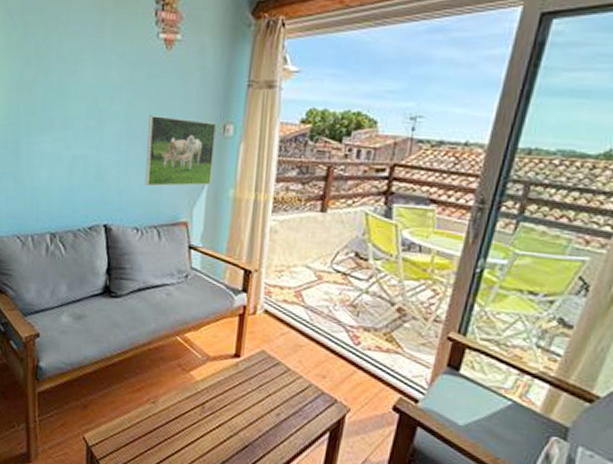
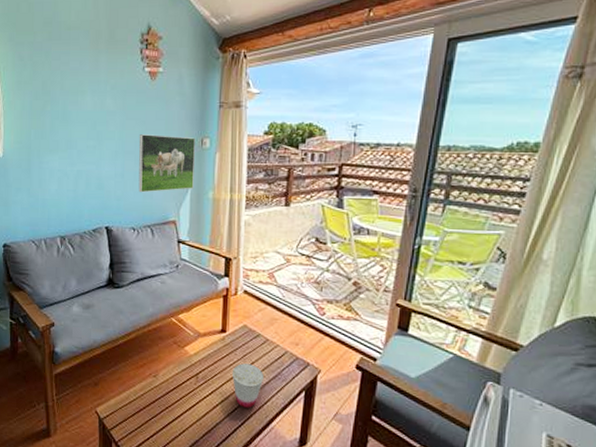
cup: none [244,394,282,447] -> present [232,363,263,408]

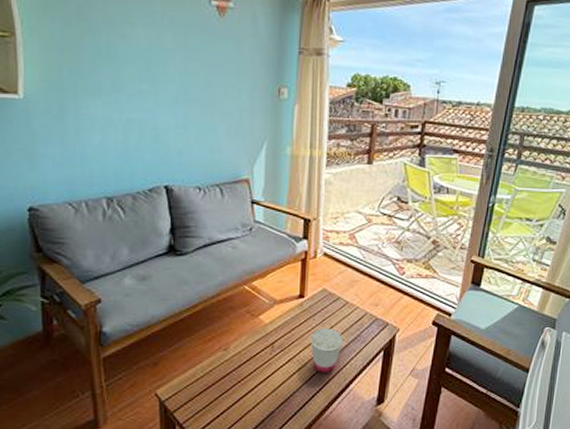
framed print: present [138,134,195,193] -> none [205,79,271,147]

